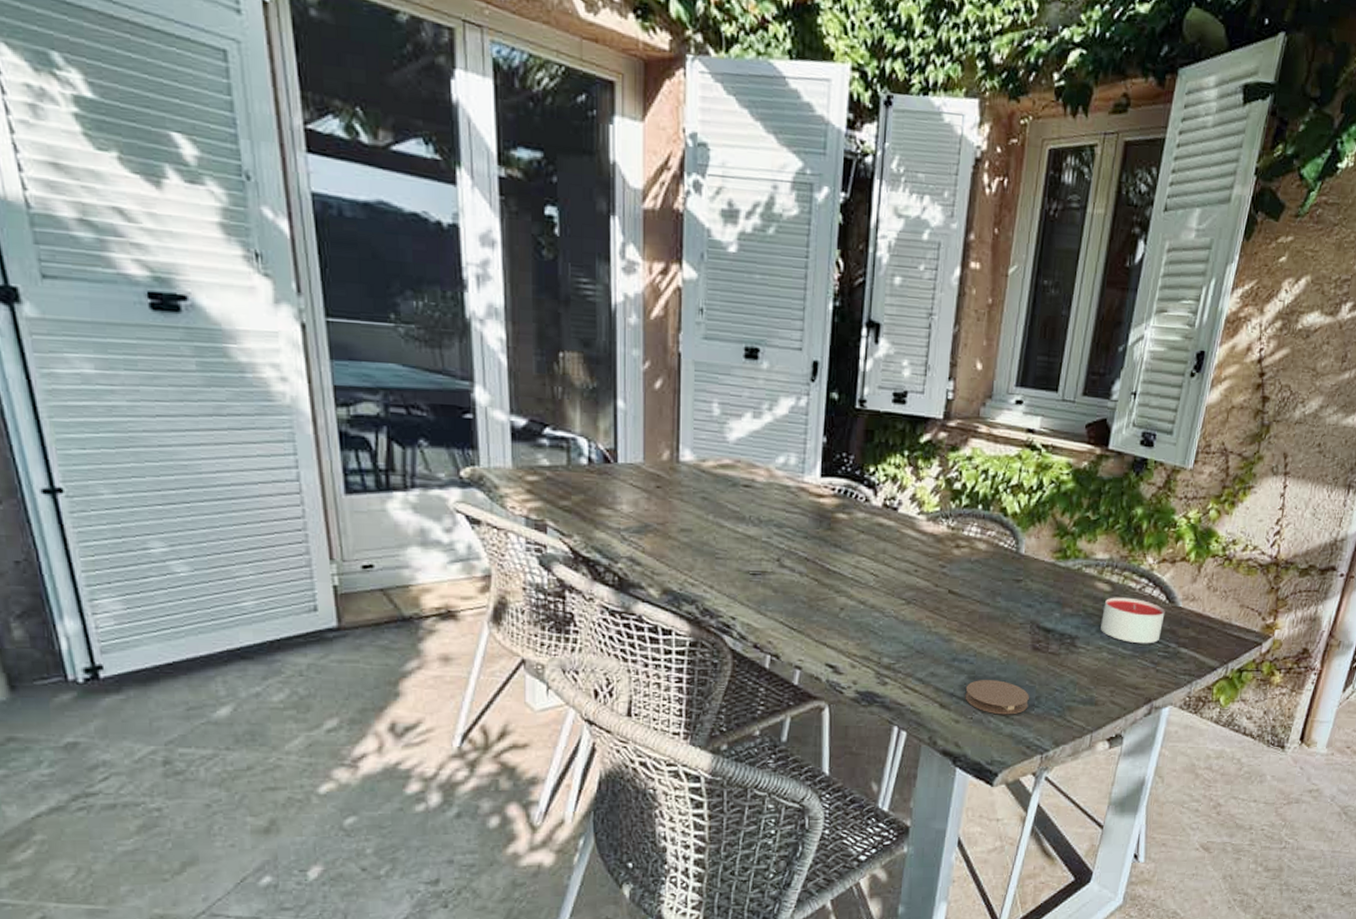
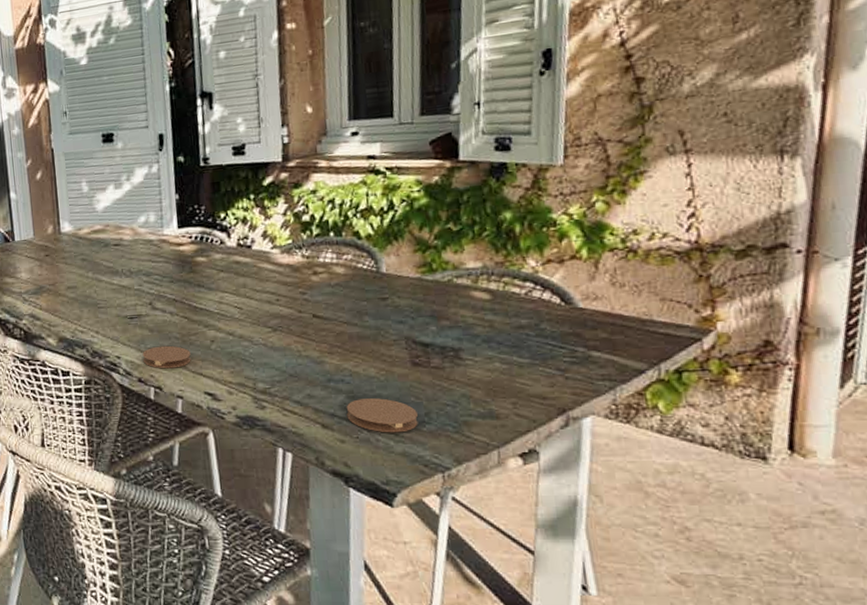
coaster: none [761,609,816,635] -> present [142,345,191,369]
candle: present [1101,597,1165,644] -> none [486,303,563,351]

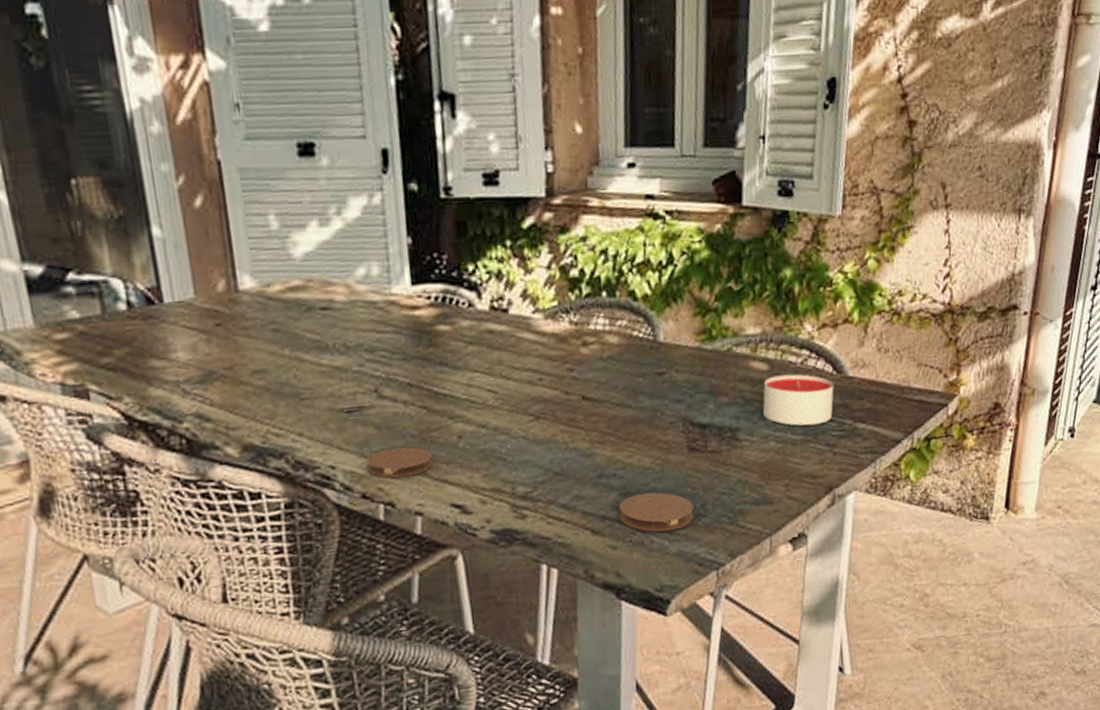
candle: none [486,303,563,351] -> present [763,374,834,426]

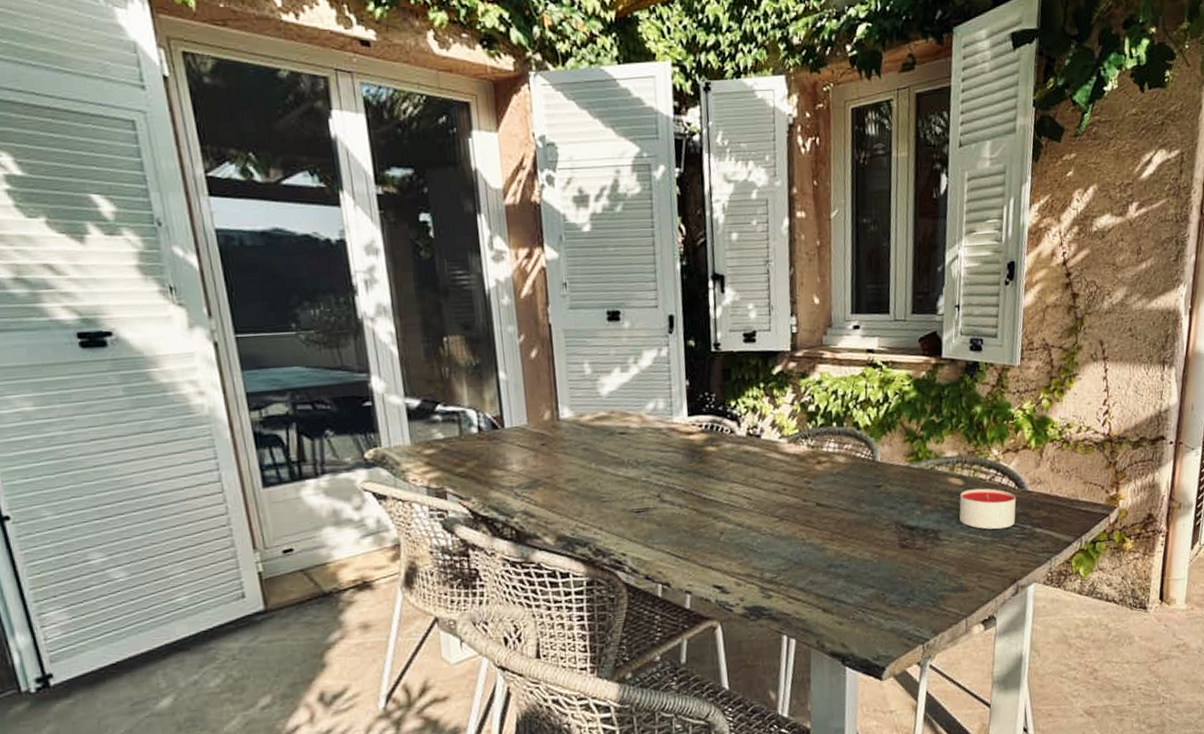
coaster: present [366,446,433,478] -> none [649,539,700,564]
coaster: present [618,492,694,532] -> none [844,580,904,612]

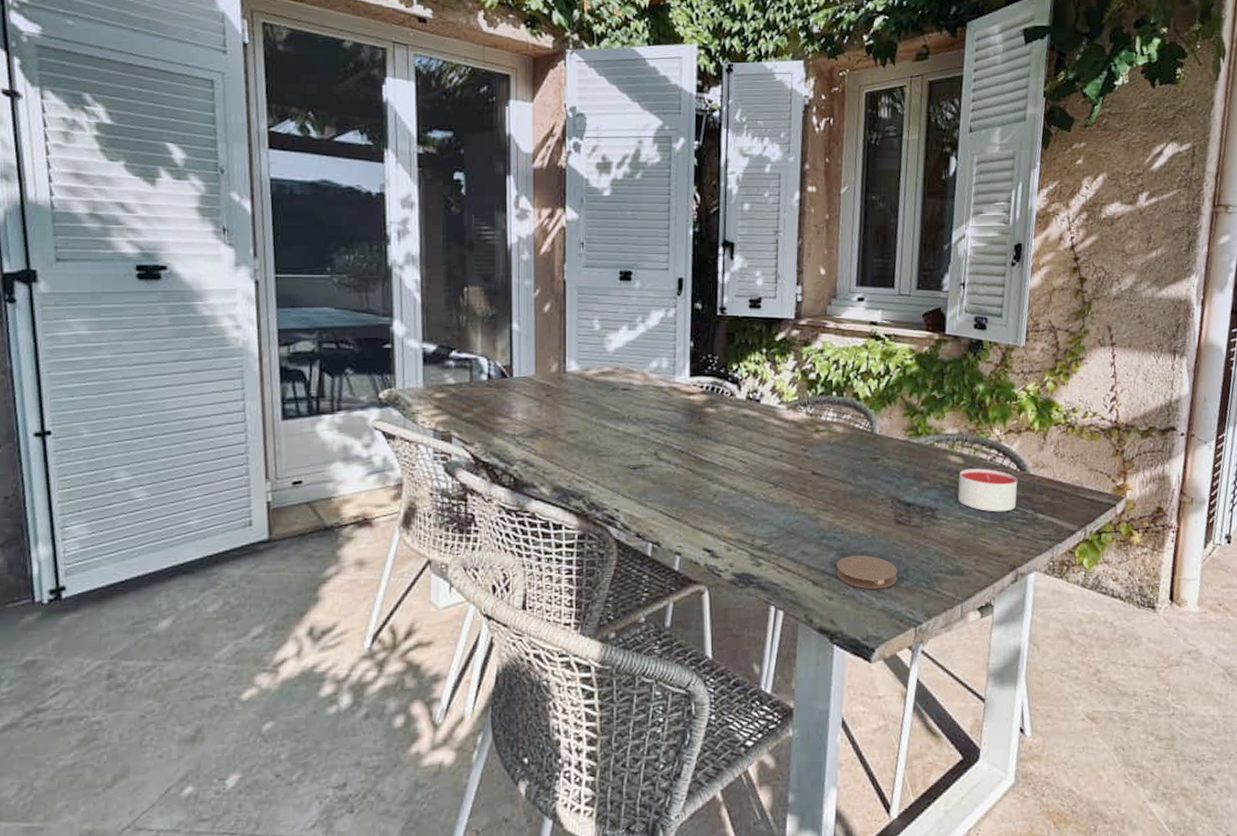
coaster: none [844,580,904,612] -> present [836,555,898,590]

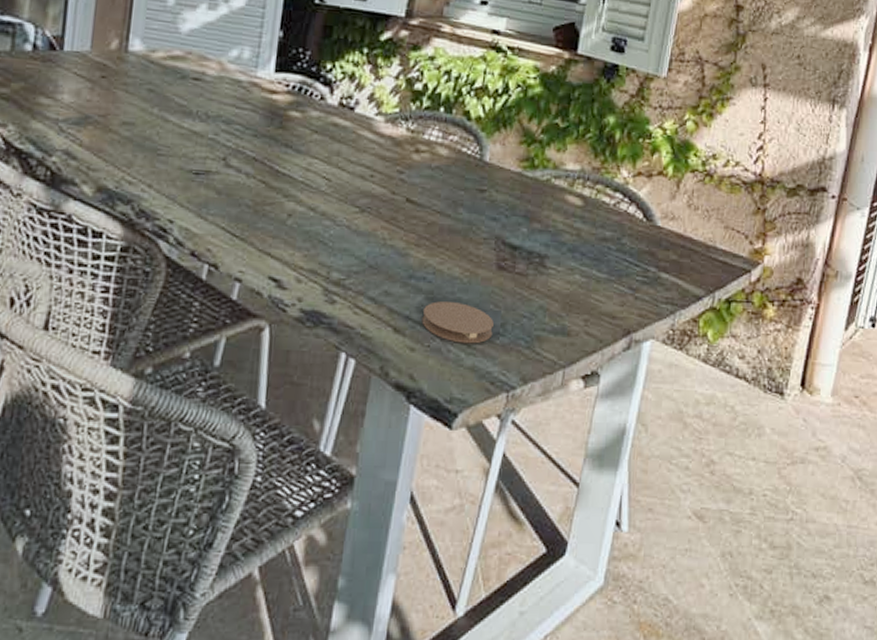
candle: present [958,468,1018,512] -> none [572,212,643,267]

